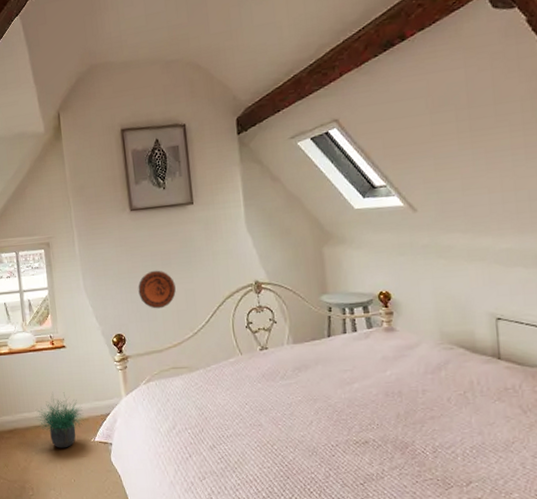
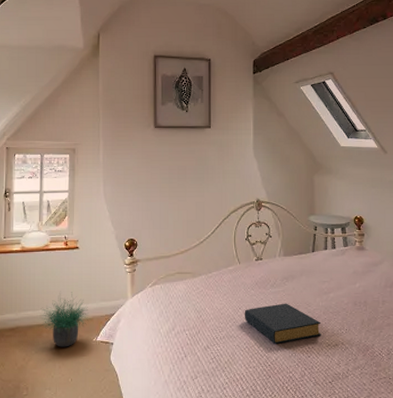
decorative plate: present [138,270,176,309] -> none [154,183,188,218]
hardback book: none [251,396,347,442] -> present [244,303,322,344]

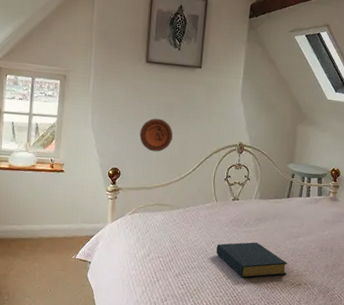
potted plant: present [41,292,90,347] -> none [24,211,71,261]
decorative plate: none [154,183,188,218] -> present [139,118,173,152]

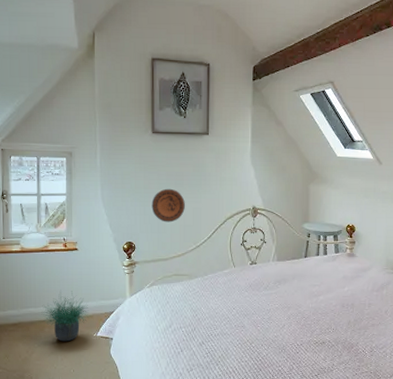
potted plant: none [24,211,71,261] -> present [42,291,91,342]
hardback book: present [216,242,288,278] -> none [238,304,311,341]

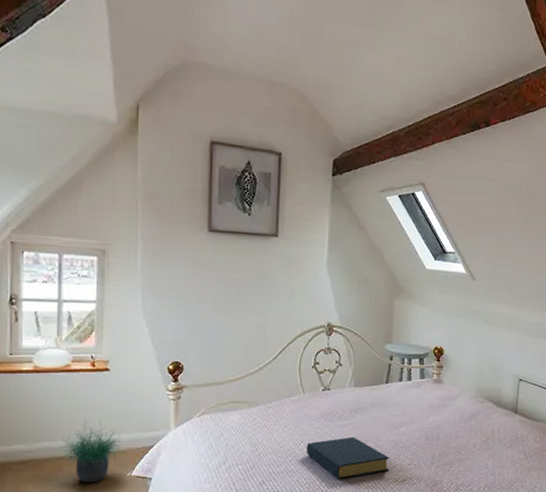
decorative plate: present [152,188,185,223] -> none [205,298,247,339]
hardback book: none [238,304,311,341] -> present [306,437,390,479]

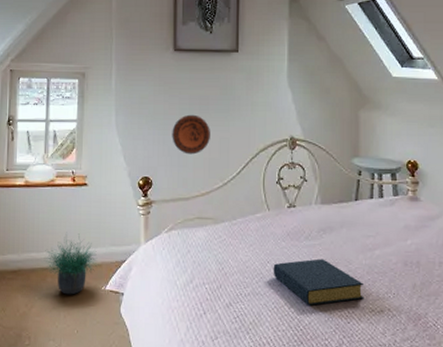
decorative plate: none [205,298,247,339] -> present [172,114,210,155]

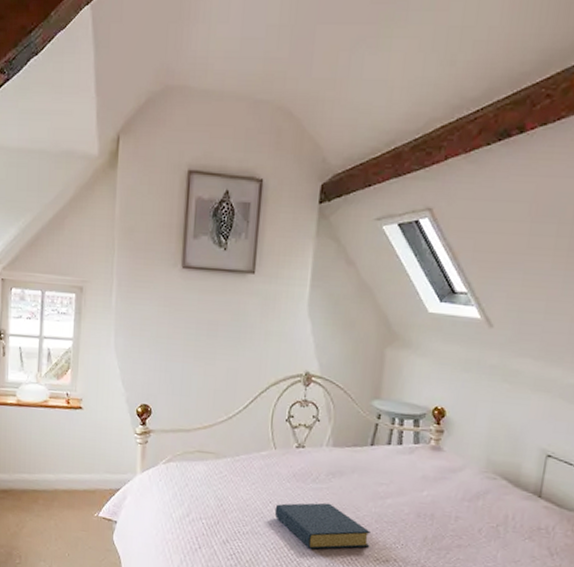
potted plant: present [45,233,99,295] -> none [37,458,92,519]
decorative plate: present [172,114,210,155] -> none [175,340,218,384]

